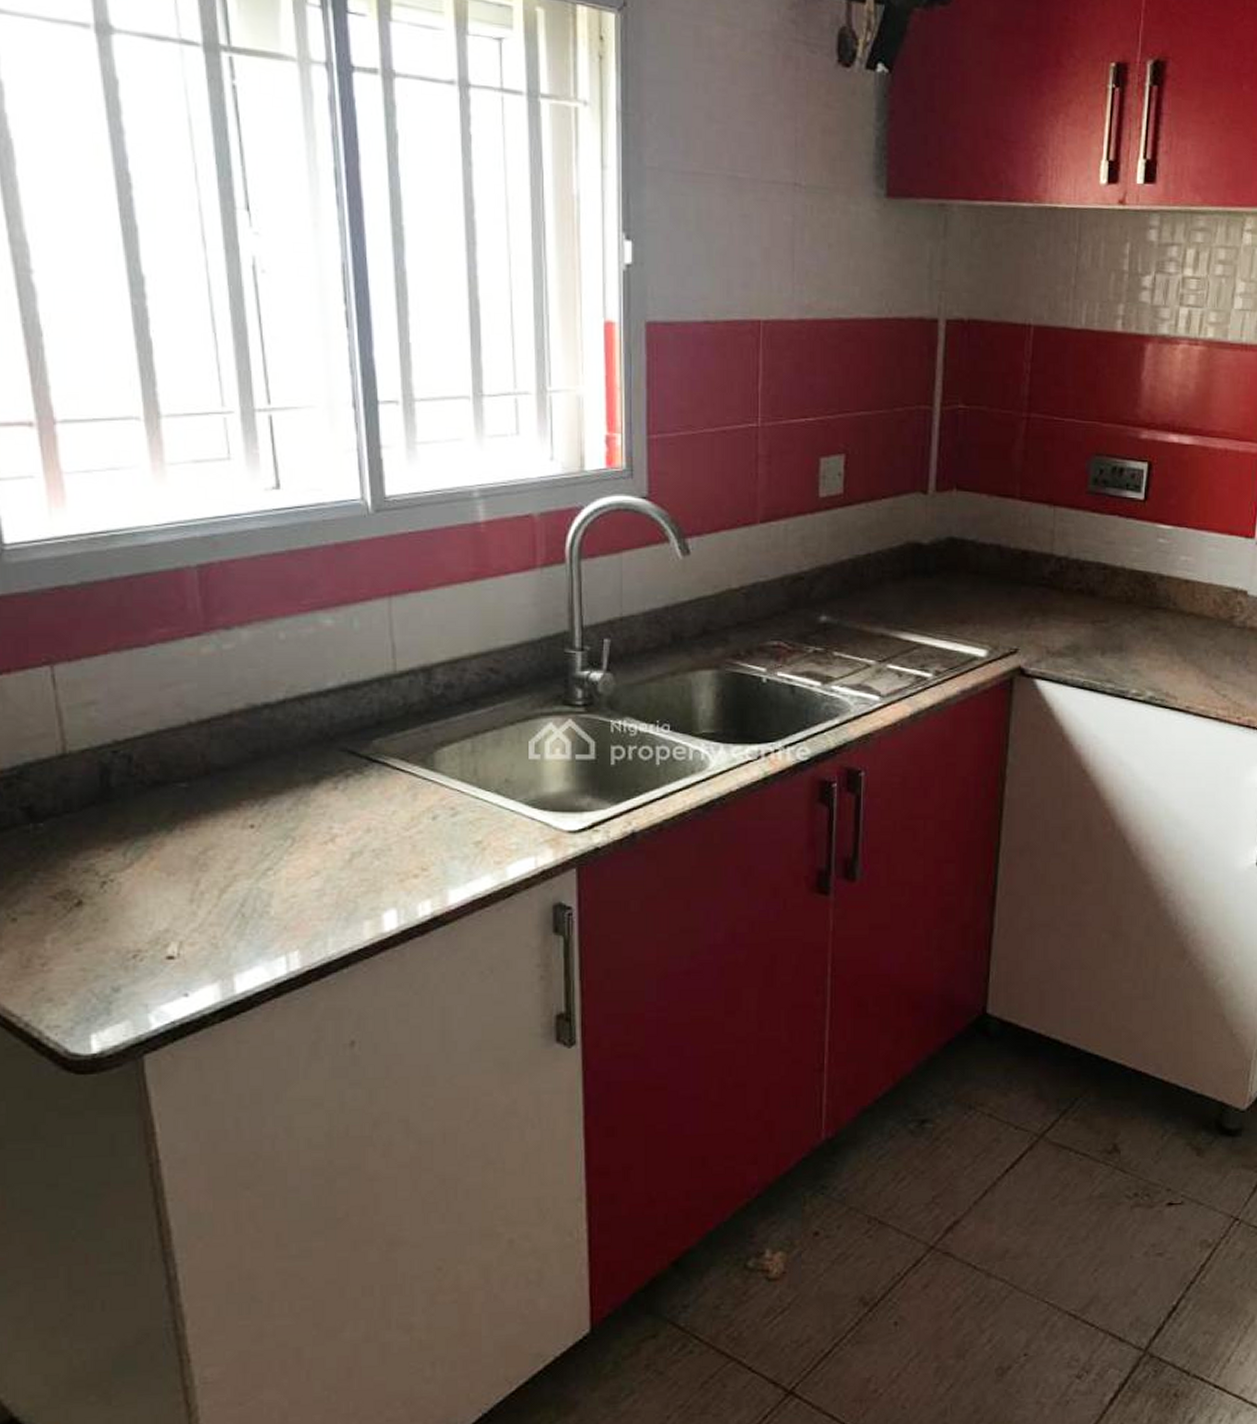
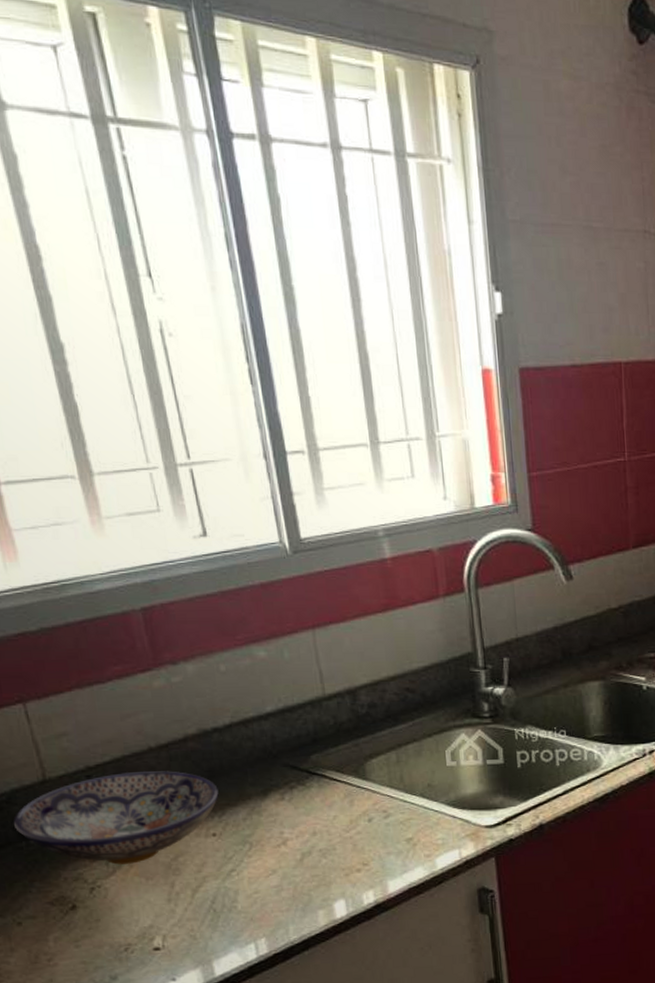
bowl: none [21,748,262,856] -> present [13,770,219,865]

